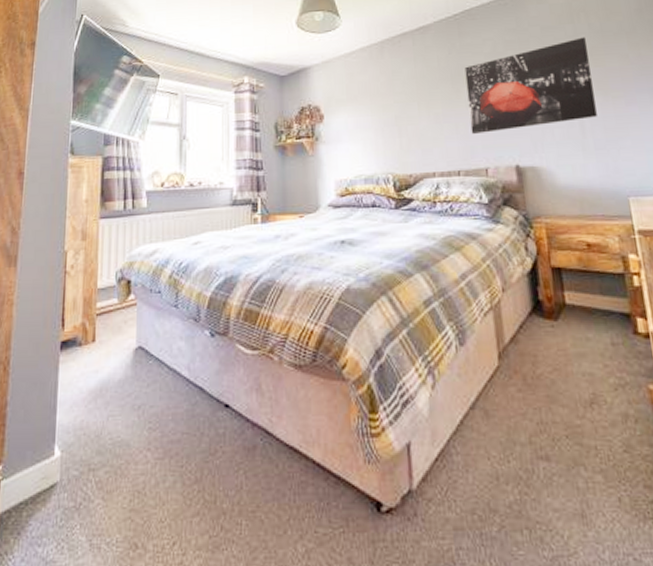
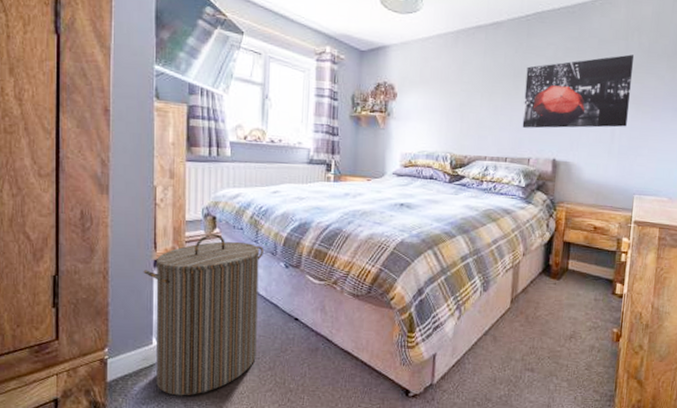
laundry hamper: none [48,301,185,530] -> present [143,233,264,396]

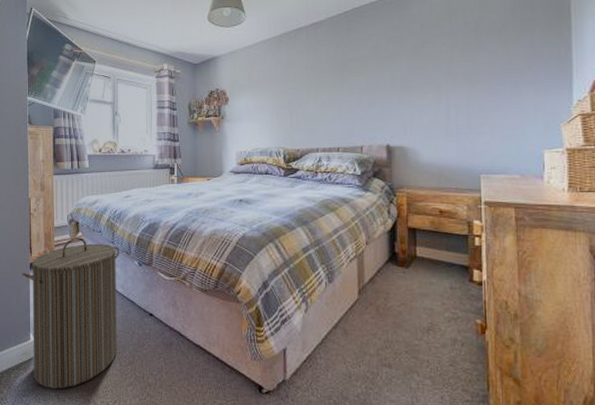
wall art: present [522,54,634,129] -> none [350,34,462,117]

